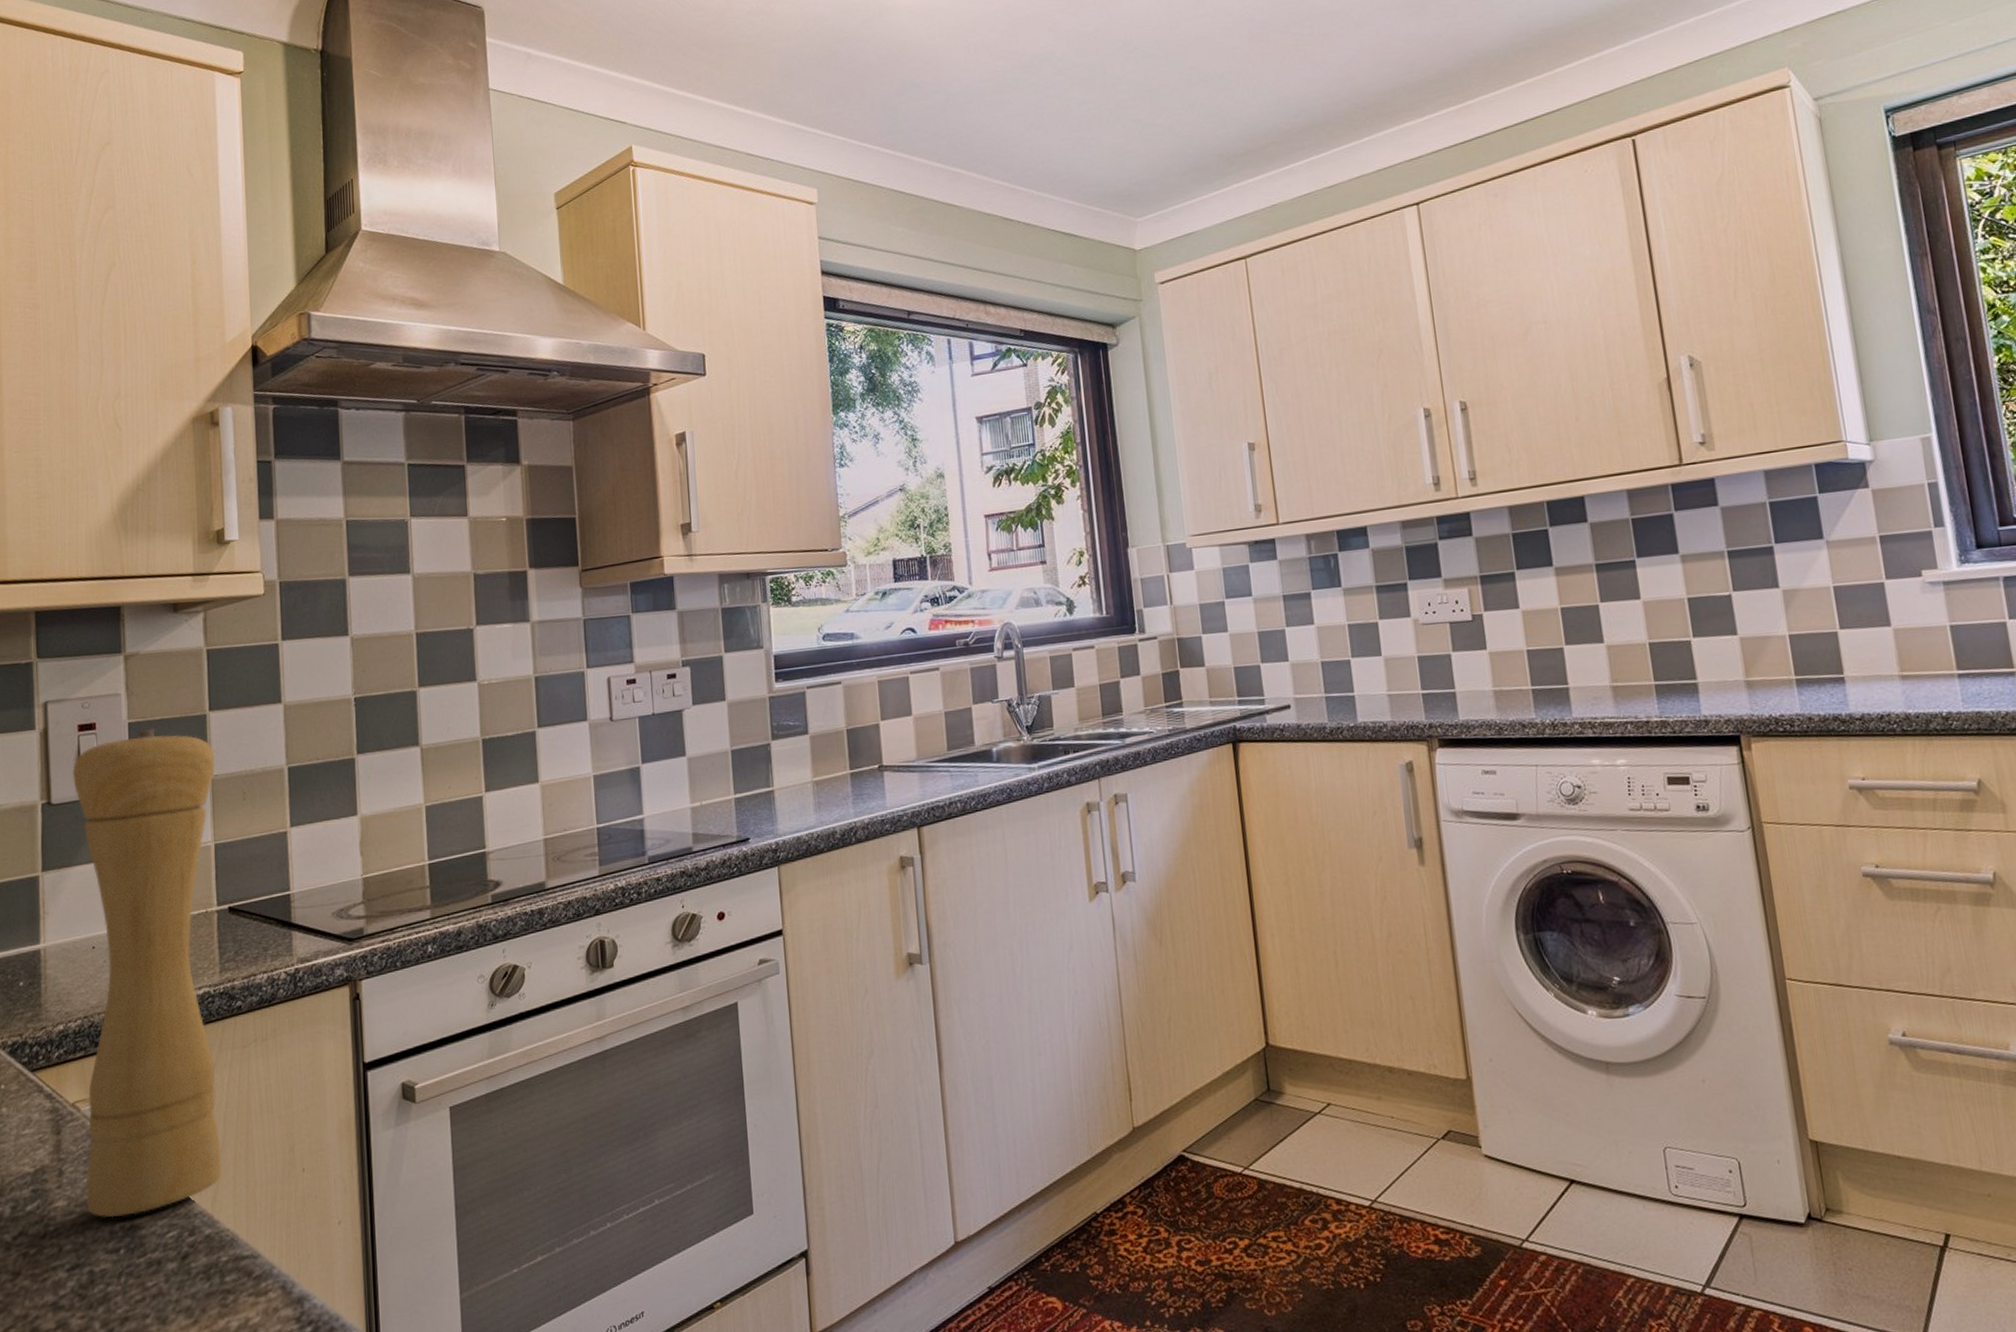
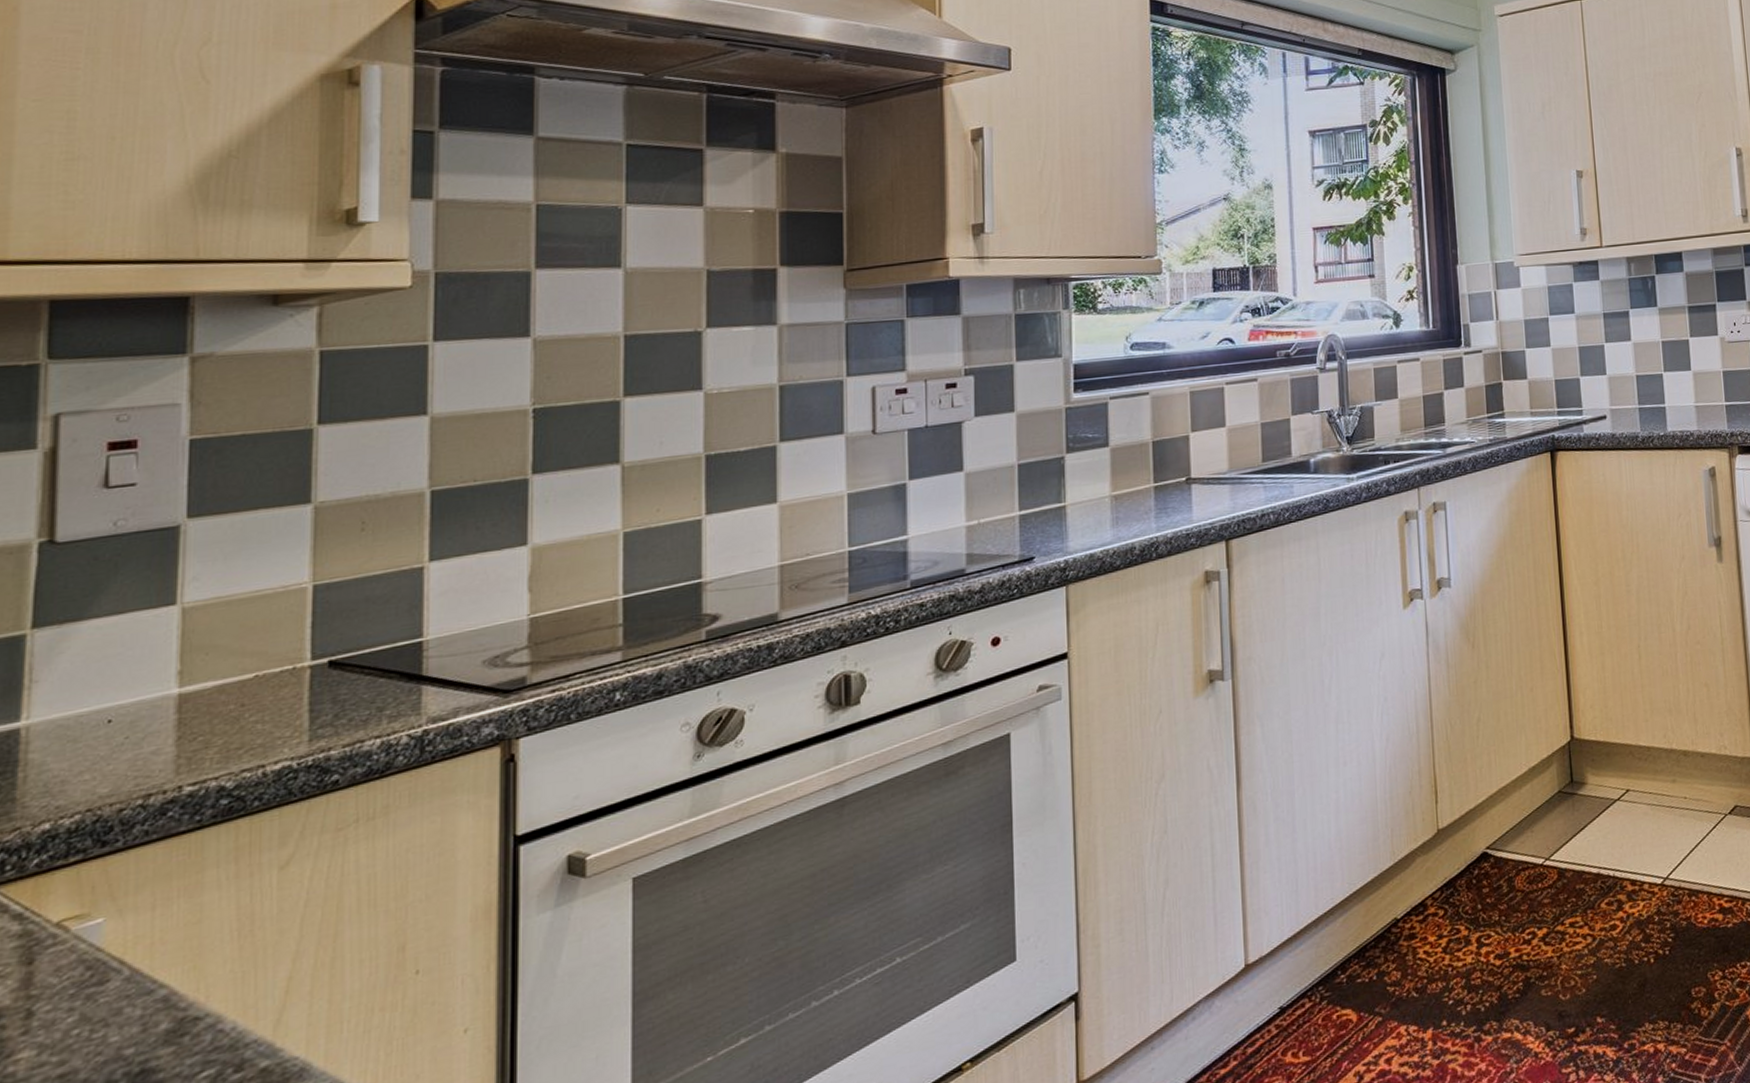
pepper mill: present [73,728,222,1218] -> none [69,445,323,1065]

